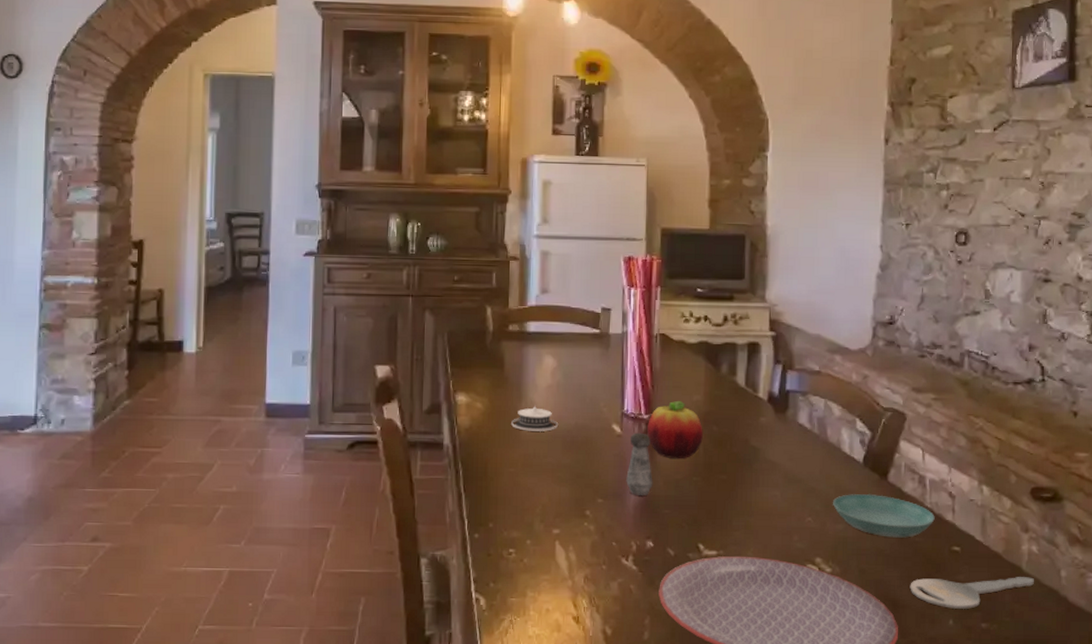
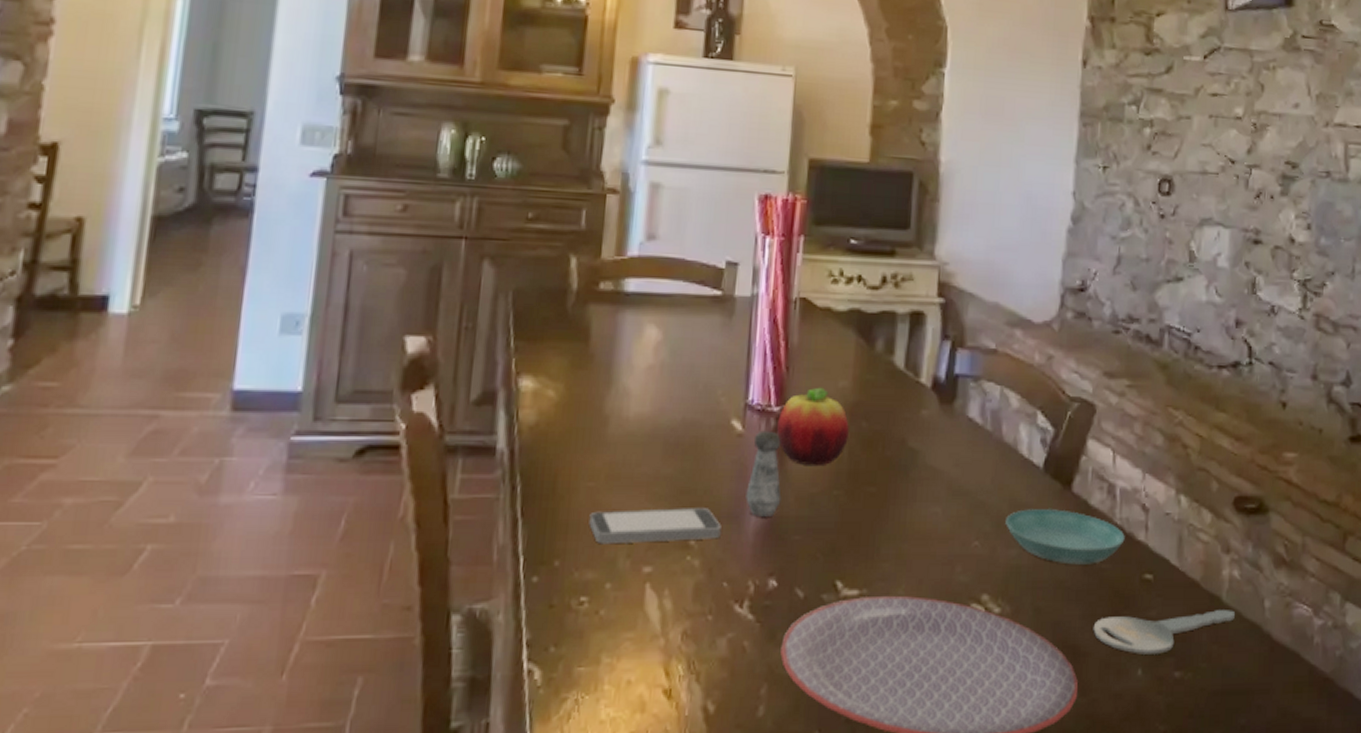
architectural model: present [511,405,558,431] -> none [594,393,659,430]
smartphone: none [512,488,609,513] -> present [589,508,722,545]

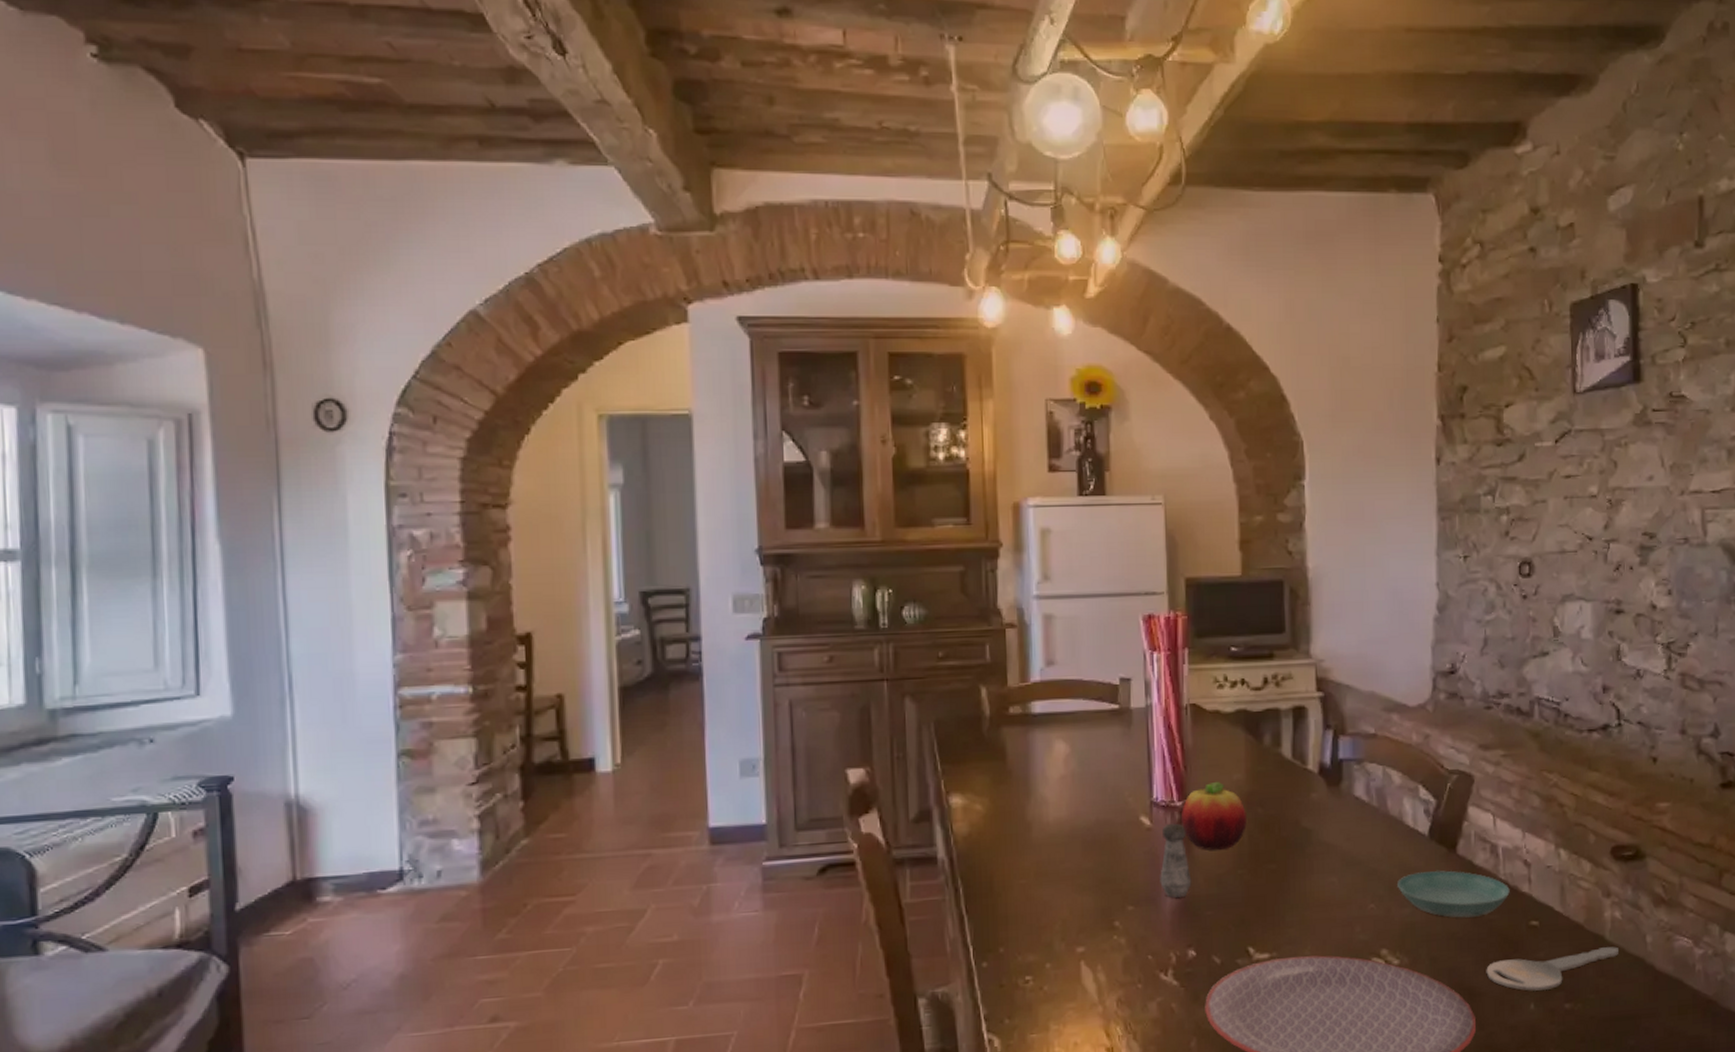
smartphone: present [589,508,722,545] -> none [1025,894,1141,932]

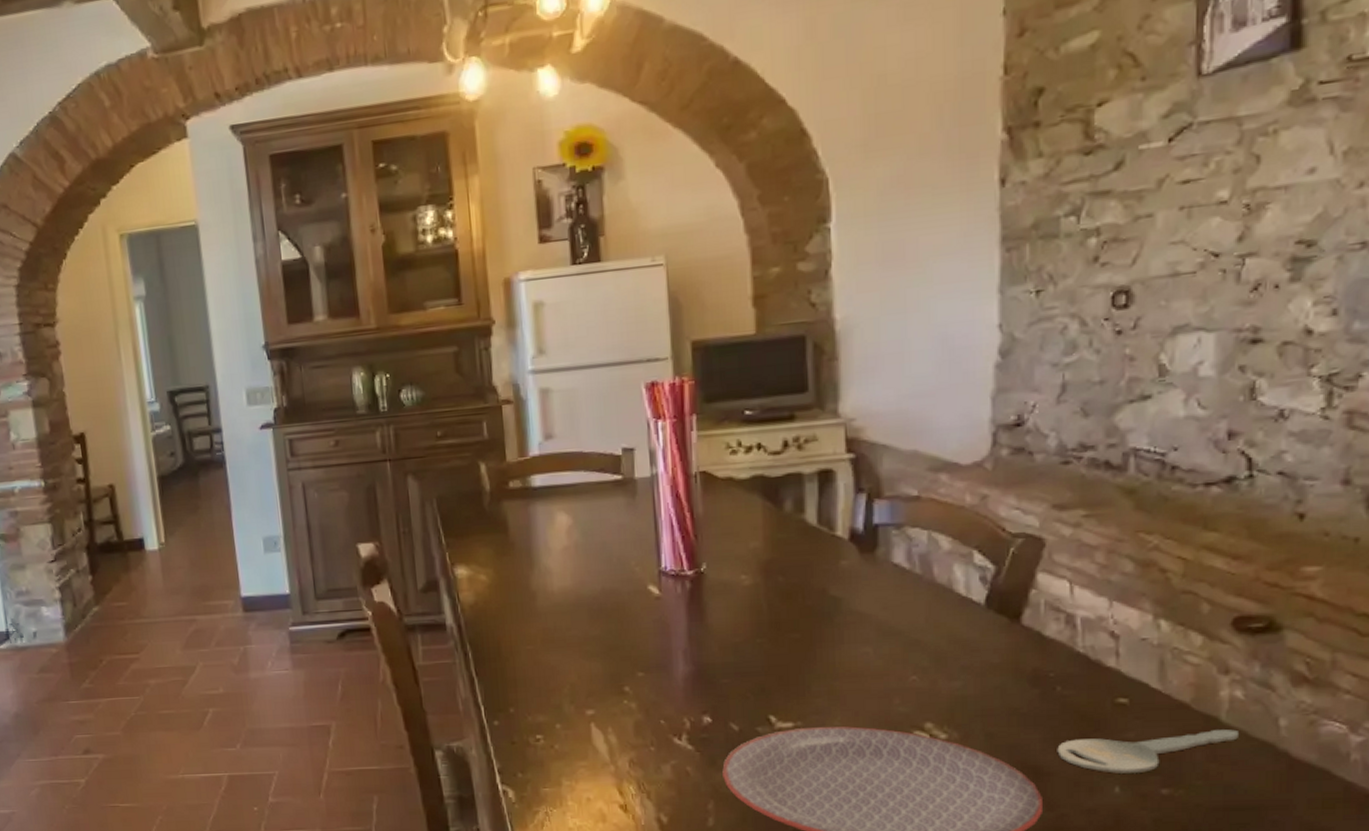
salt shaker: present [1160,823,1192,898] -> none [671,592,706,665]
fruit: present [1180,781,1247,850] -> none [692,549,766,619]
saucer: present [1397,870,1510,918] -> none [946,641,1090,693]

